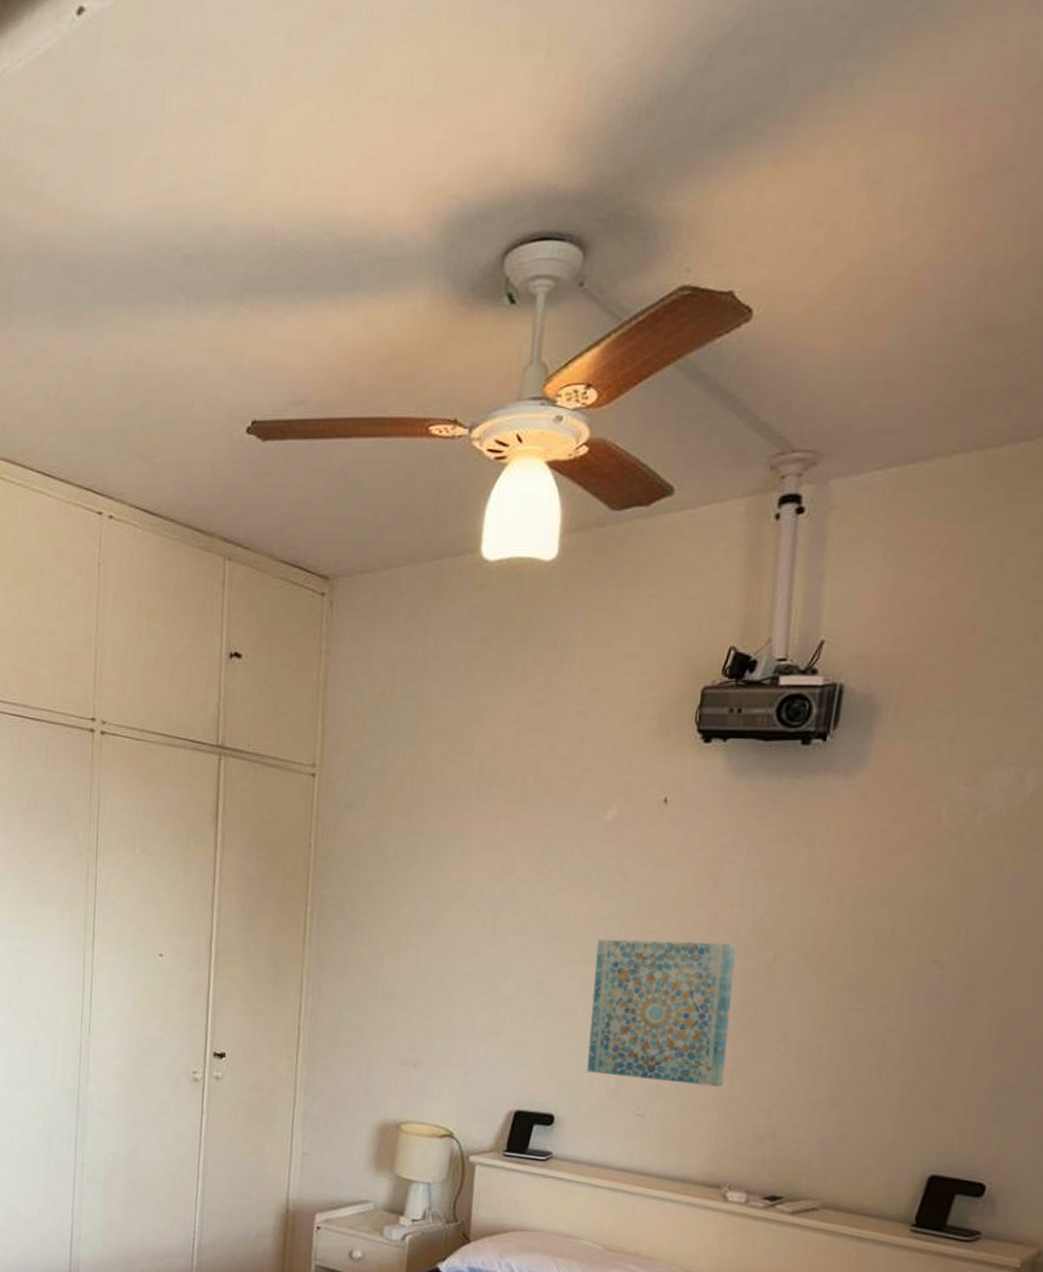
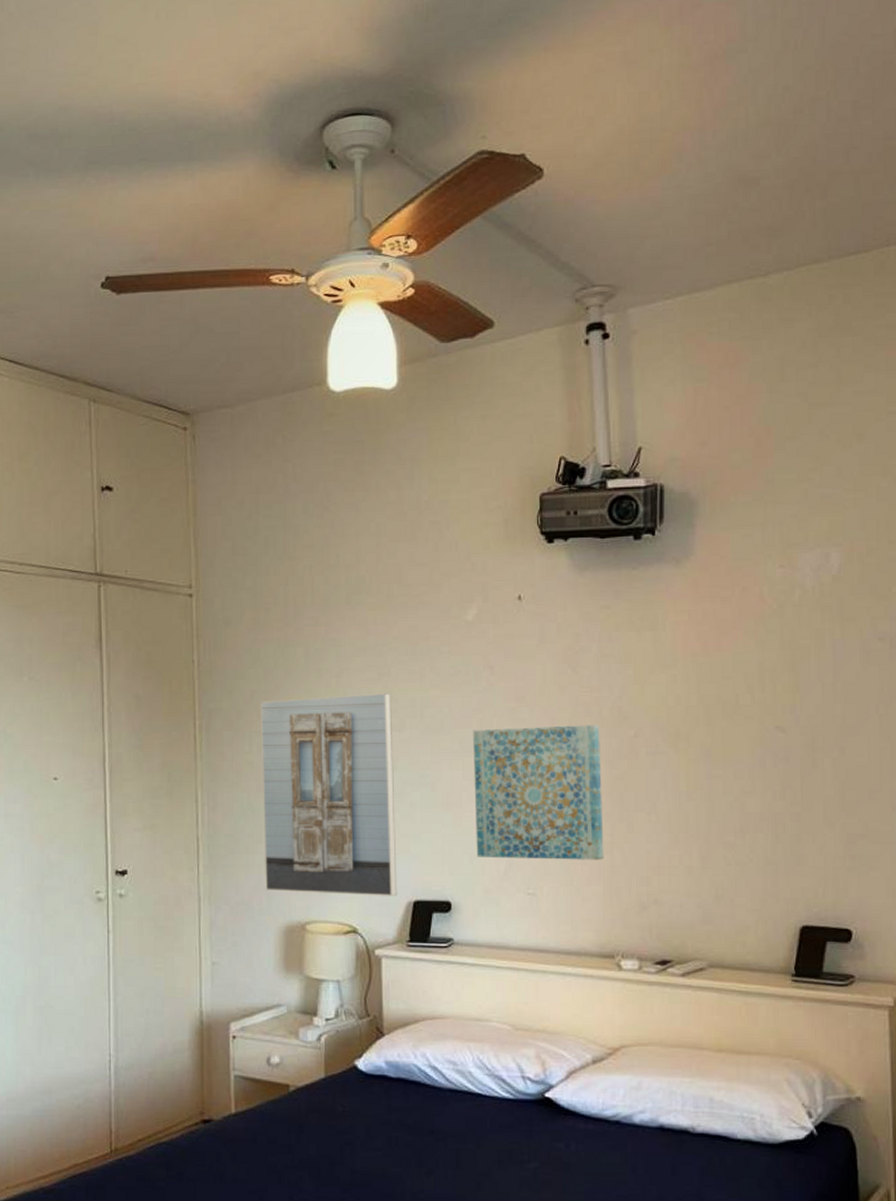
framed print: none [363,891,514,1104] -> present [260,693,397,896]

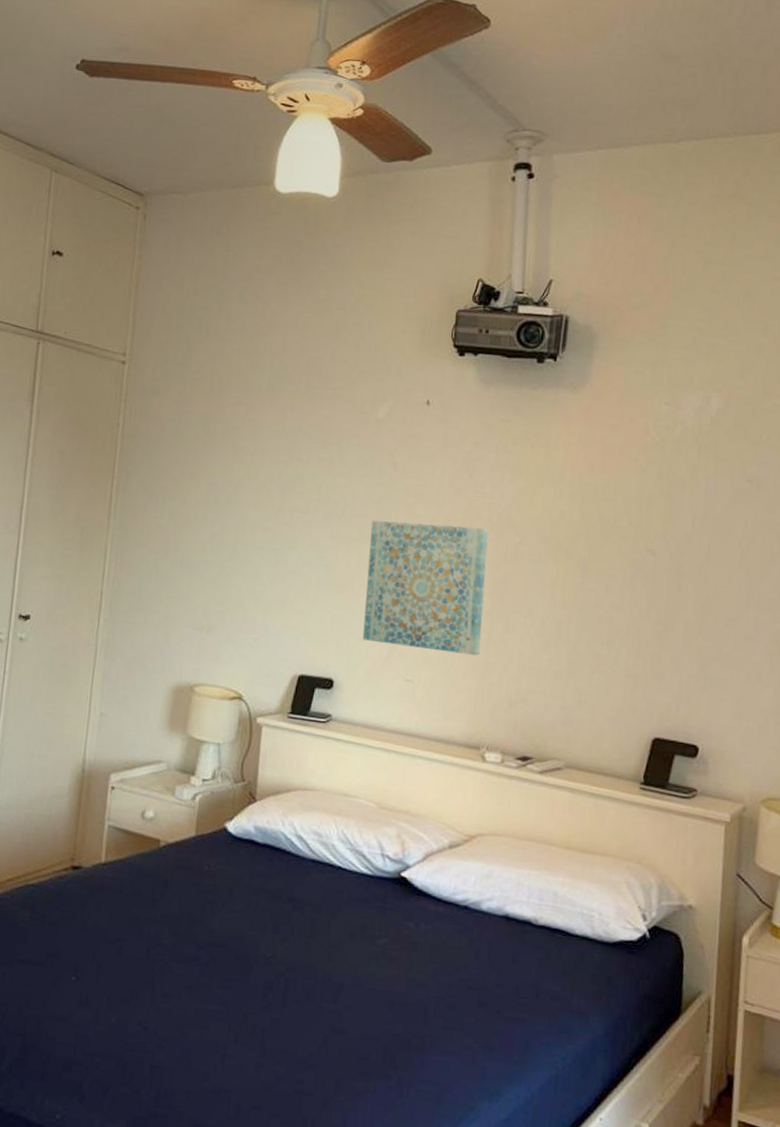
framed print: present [260,693,397,896] -> none [160,469,299,669]

